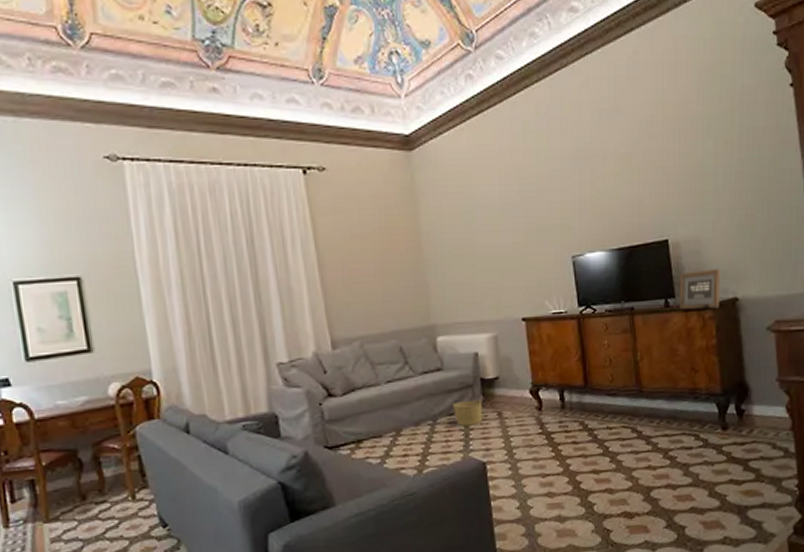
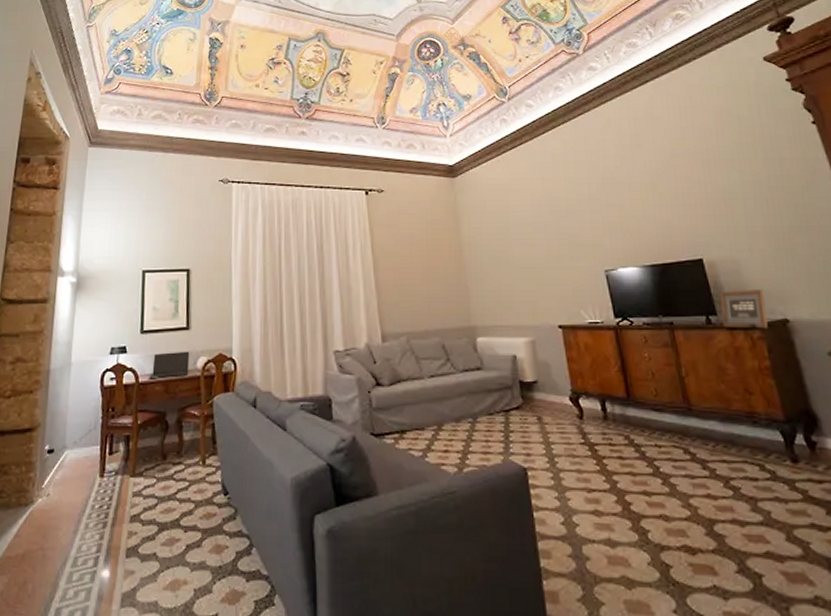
laptop: none [47,377,100,414] -> present [149,351,190,379]
basket: present [452,399,483,426] -> none [492,401,523,428]

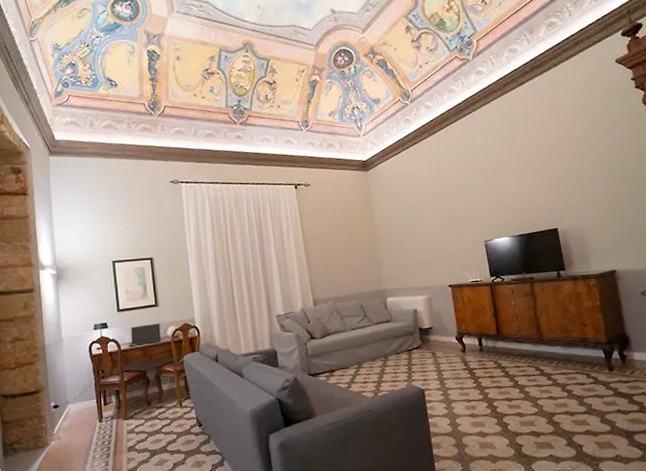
picture frame: present [719,288,768,329] -> none [568,248,601,279]

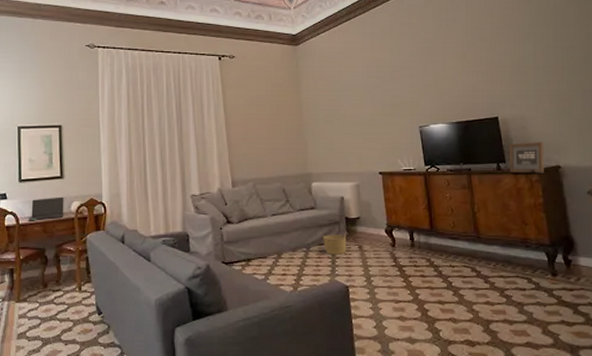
basket: none [399,343,421,362] -> present [322,234,347,255]
picture frame: none [568,248,601,279] -> present [509,141,544,174]

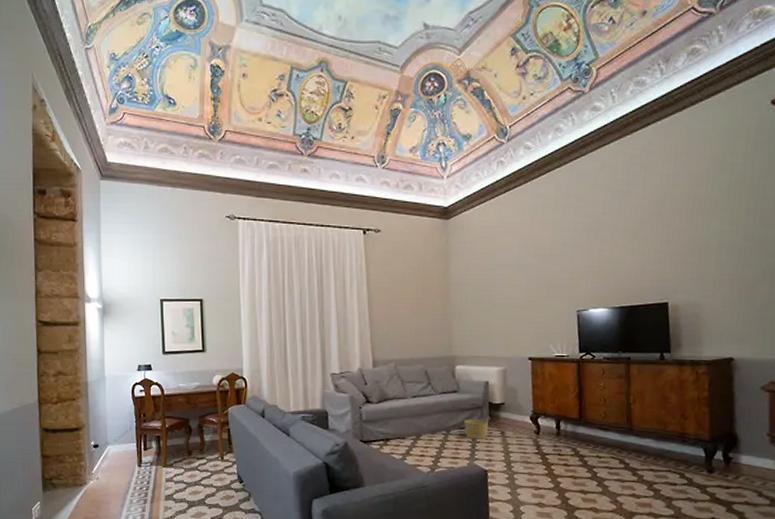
laptop: present [28,197,64,221] -> none [173,370,206,393]
picture frame: present [509,141,544,174] -> none [674,330,717,366]

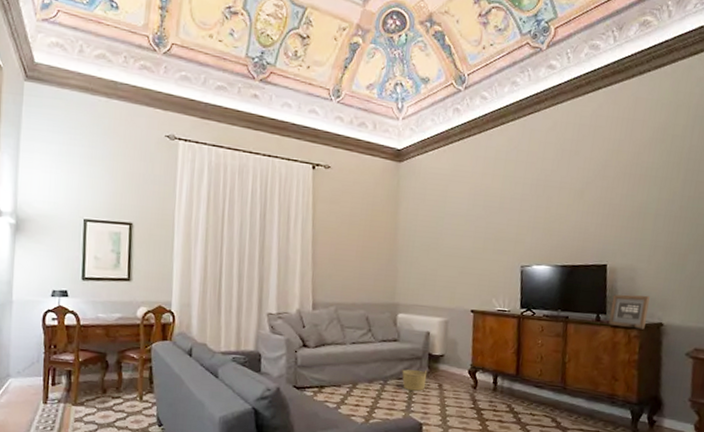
picture frame: none [674,330,717,366] -> present [608,294,650,330]

